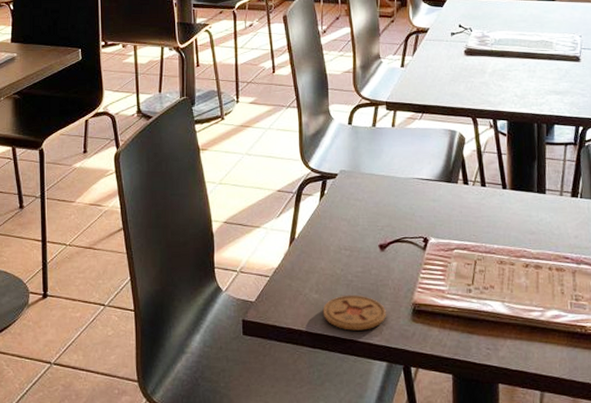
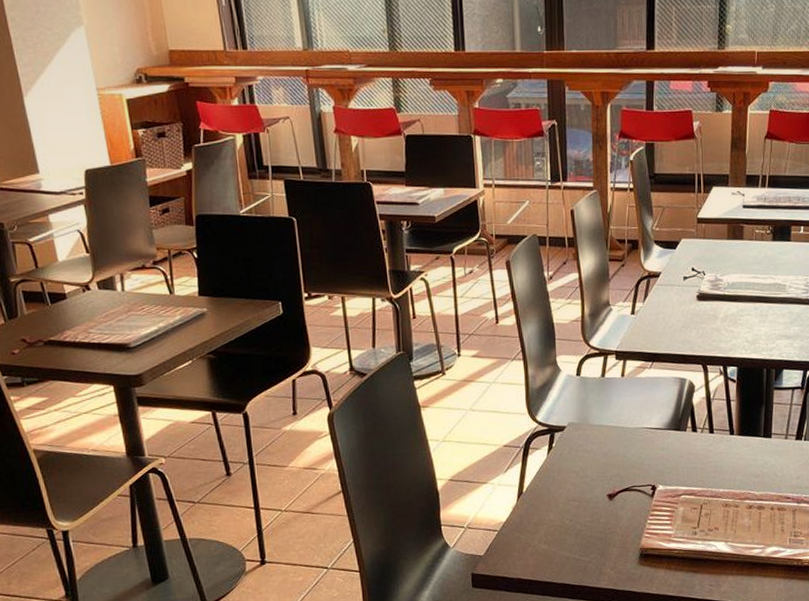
coaster: present [322,294,386,331] -> none [552,543,614,577]

